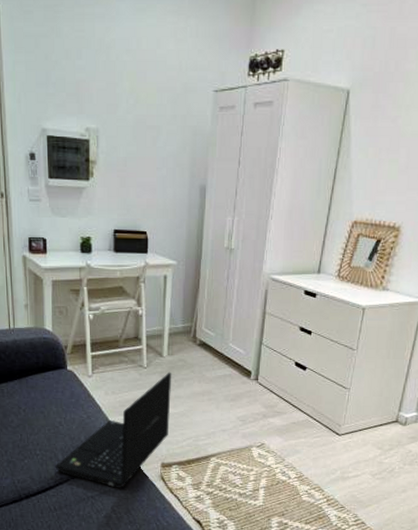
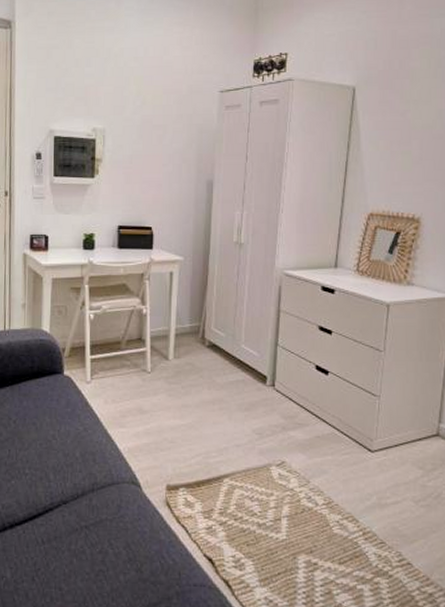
laptop: present [55,372,172,488] -> none [45,377,179,516]

